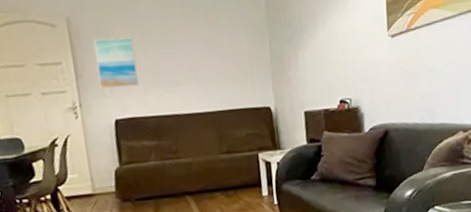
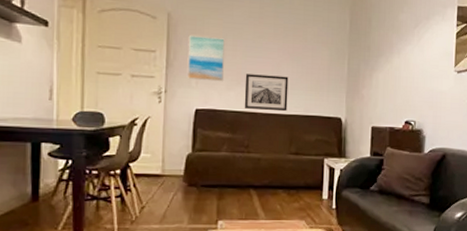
wall art: none [160,70,212,112] -> present [244,74,289,112]

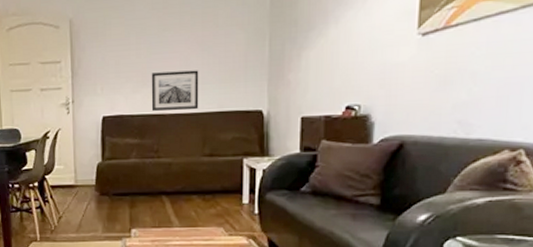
wall art: present [186,34,225,82] -> none [91,38,128,87]

